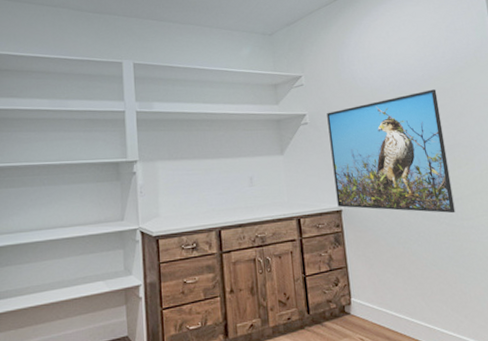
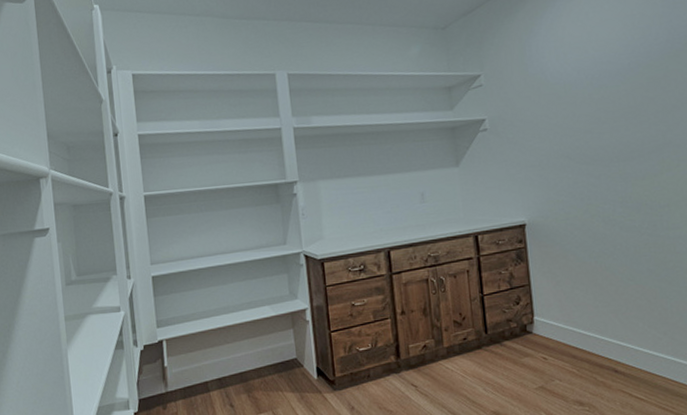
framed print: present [327,89,456,214] -> none [510,79,660,223]

